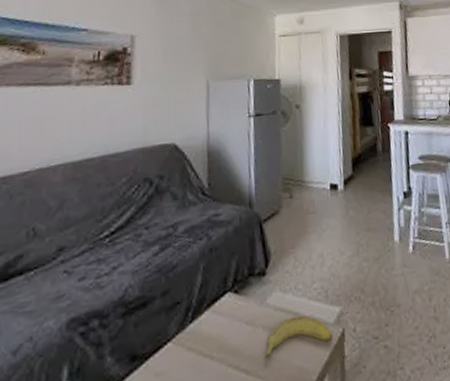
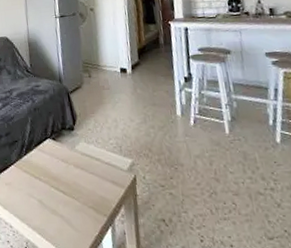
fruit: present [264,315,333,361] -> none [76,161,127,188]

